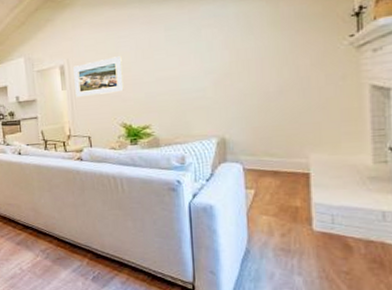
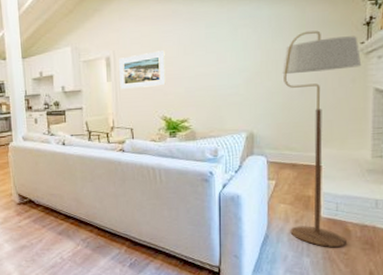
floor lamp: none [255,25,353,265] -> present [282,30,362,247]

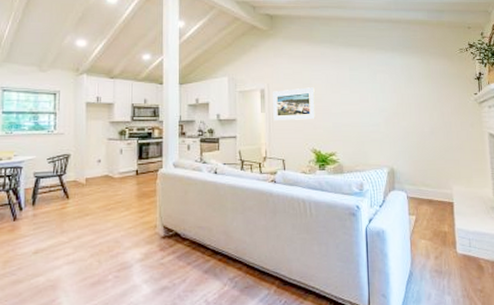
floor lamp: present [282,30,362,247] -> none [415,80,481,284]

